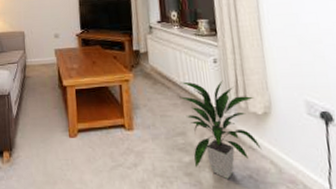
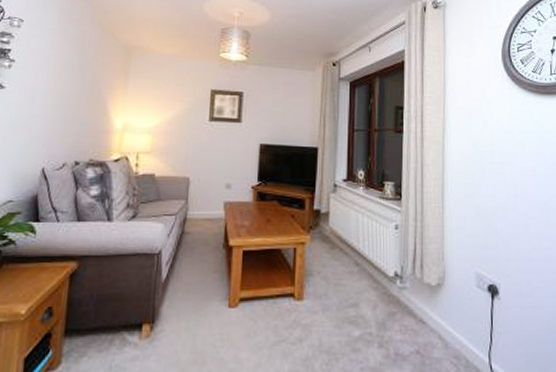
indoor plant: present [179,80,262,179] -> none [356,247,431,354]

